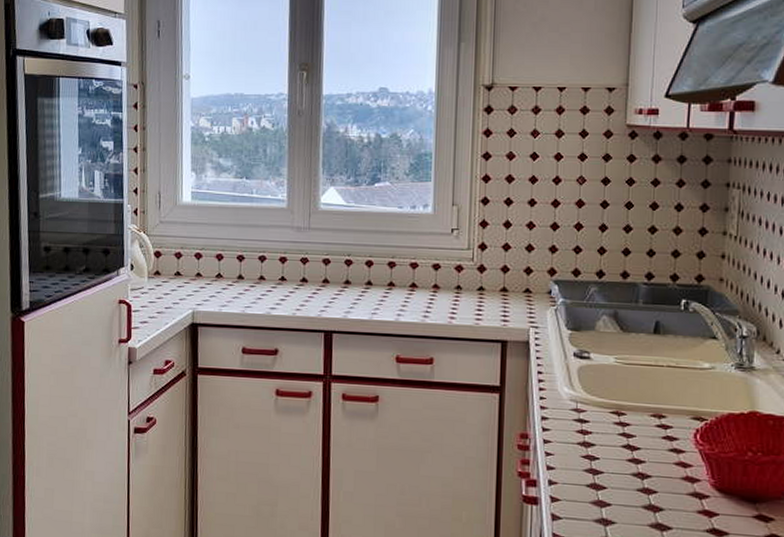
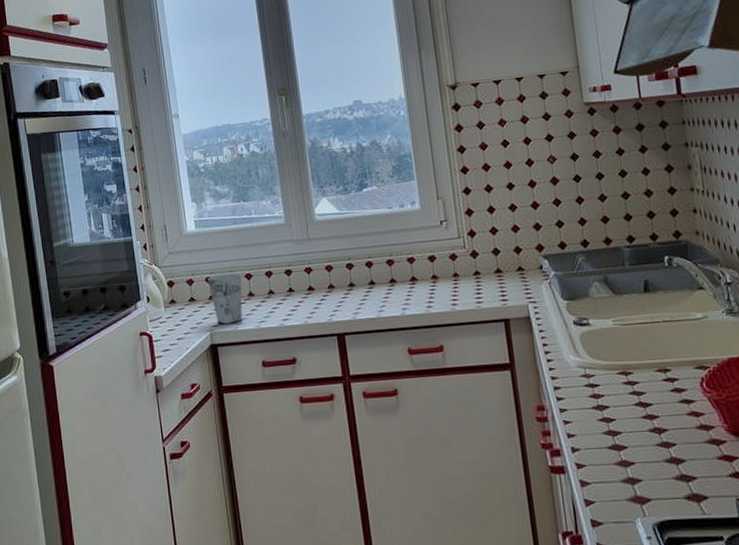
cup: none [197,252,233,305] -> present [207,273,243,325]

